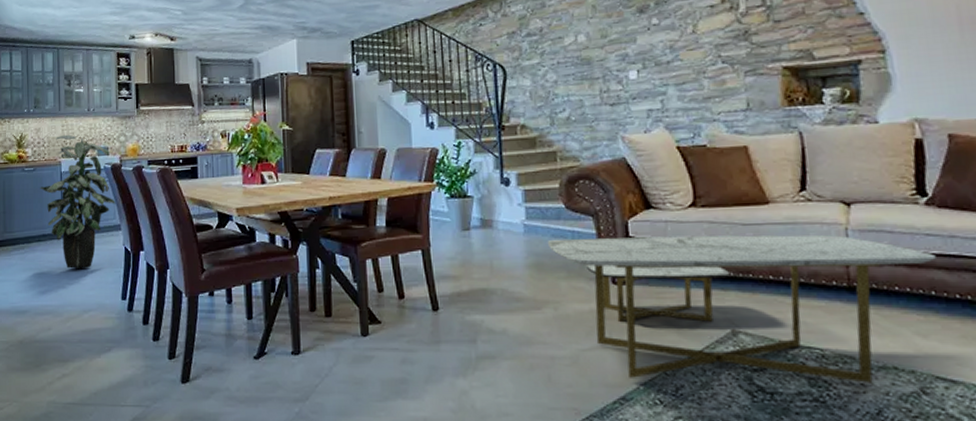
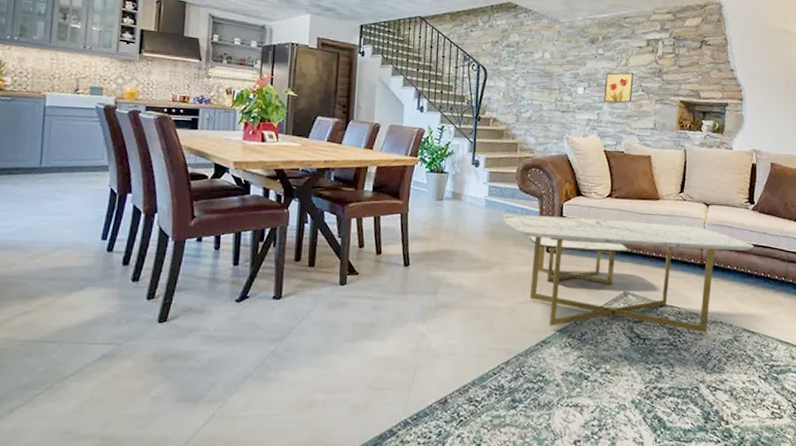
indoor plant: present [40,134,115,269] -> none [17,68,105,206]
wall art: none [666,40,709,85] -> present [604,72,634,103]

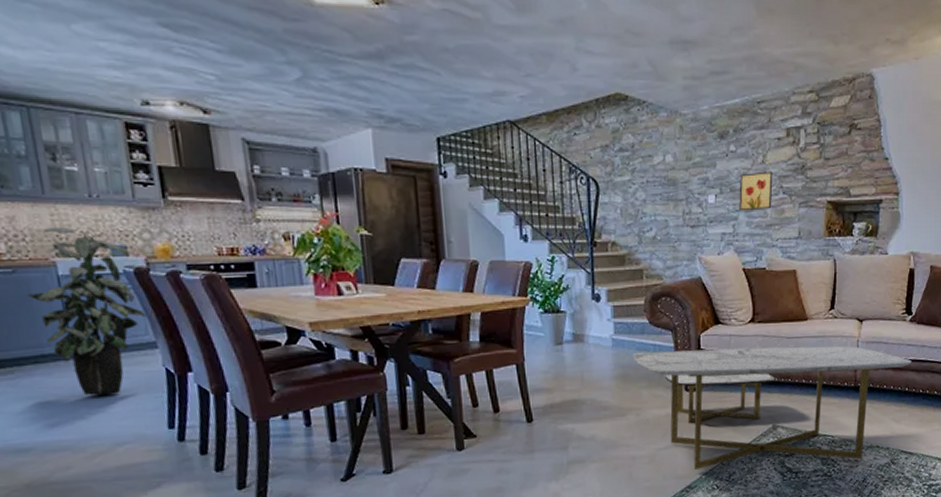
indoor plant: none [17,68,105,206] -> present [27,226,146,396]

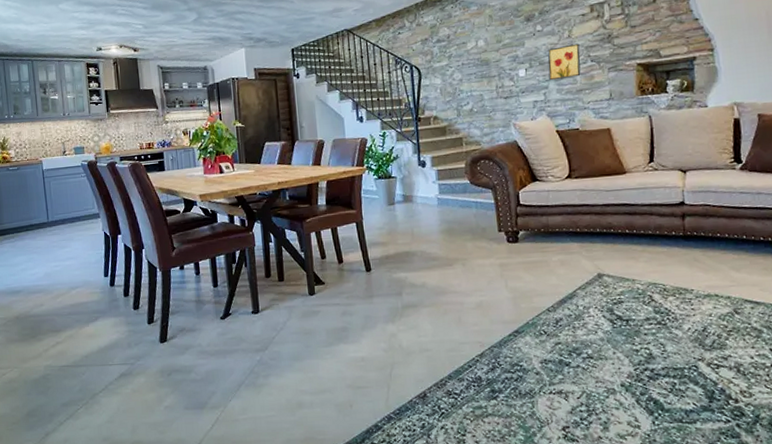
indoor plant: present [27,226,146,396] -> none [25,136,93,253]
coffee table: present [632,346,911,470] -> none [456,196,747,315]

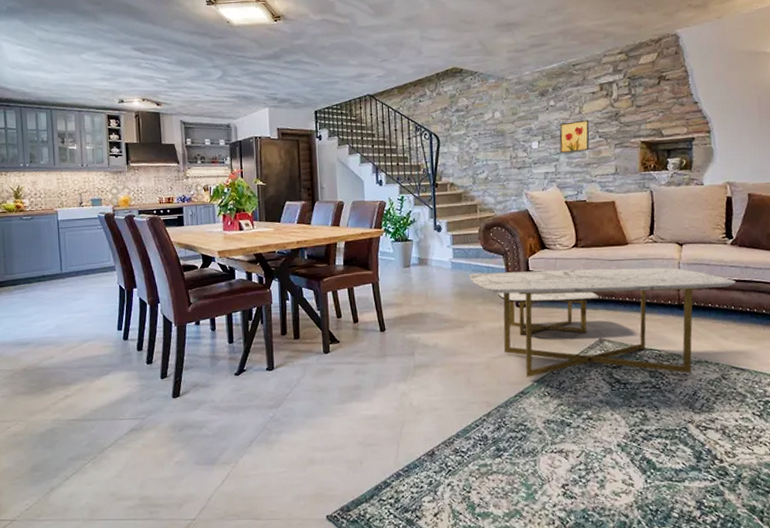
coffee table: none [456,196,747,315] -> present [468,267,736,377]

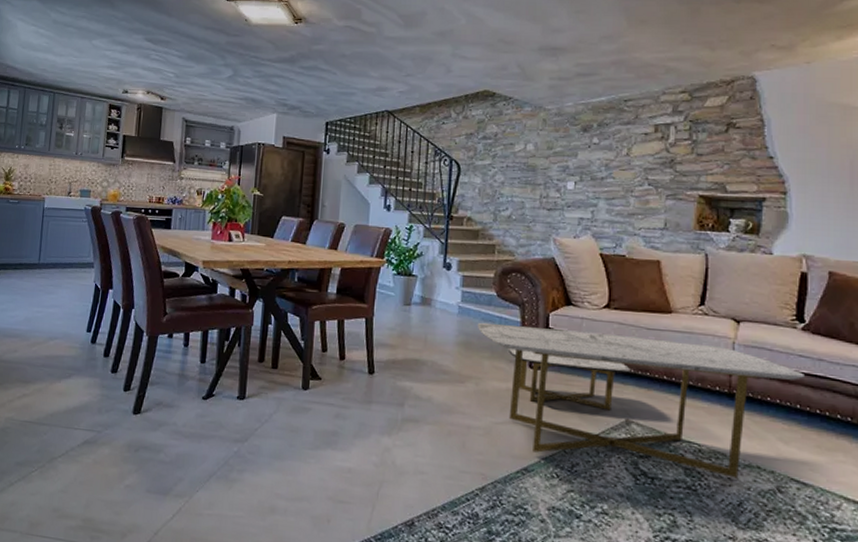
wall art: present [559,119,590,154] -> none [599,163,638,199]

